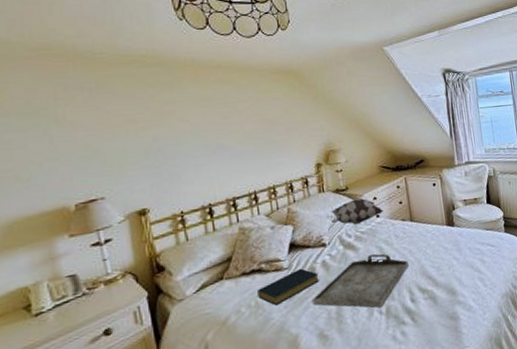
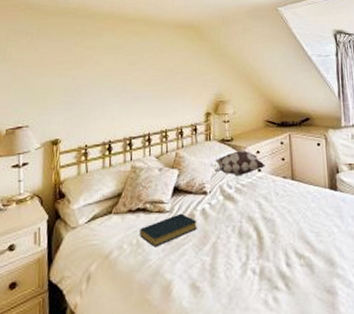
serving tray: present [312,253,409,308] -> none [189,208,286,267]

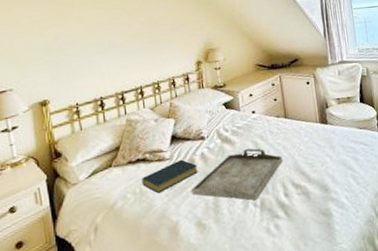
serving tray: none [189,208,286,267] -> present [191,148,282,201]
decorative pillow: present [214,151,265,177] -> none [210,95,259,120]

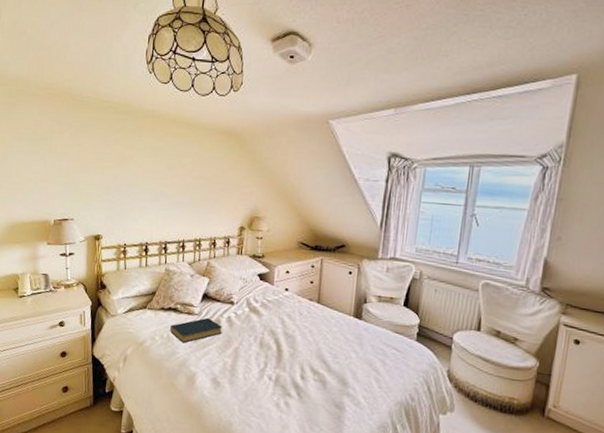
serving tray: present [191,148,282,201] -> none [213,323,306,374]

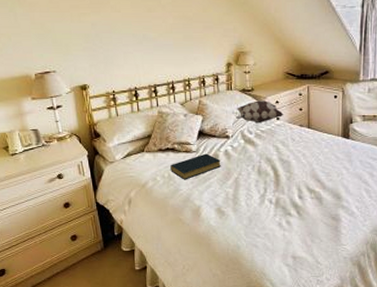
decorative pillow: none [243,268,293,292] -> present [236,100,284,124]

